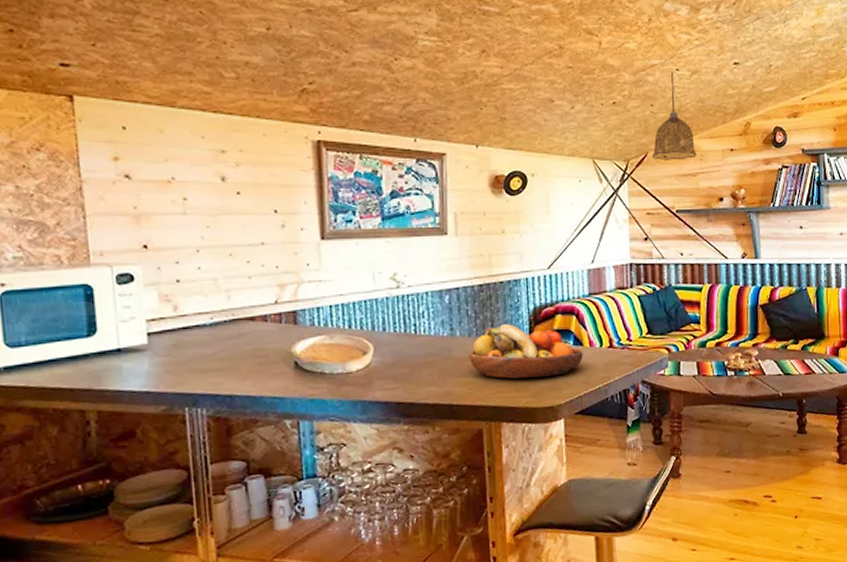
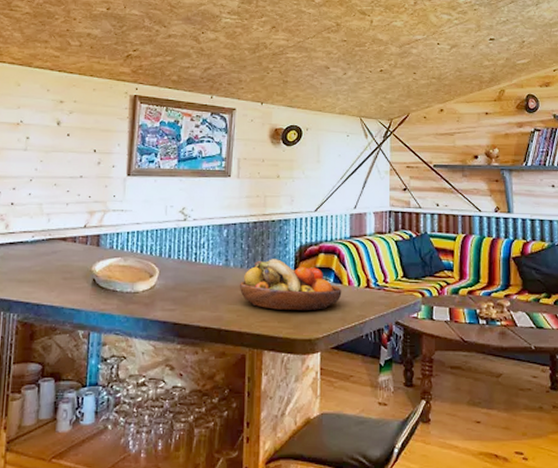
pendant lamp: present [652,72,697,160] -> none [413,45,454,121]

